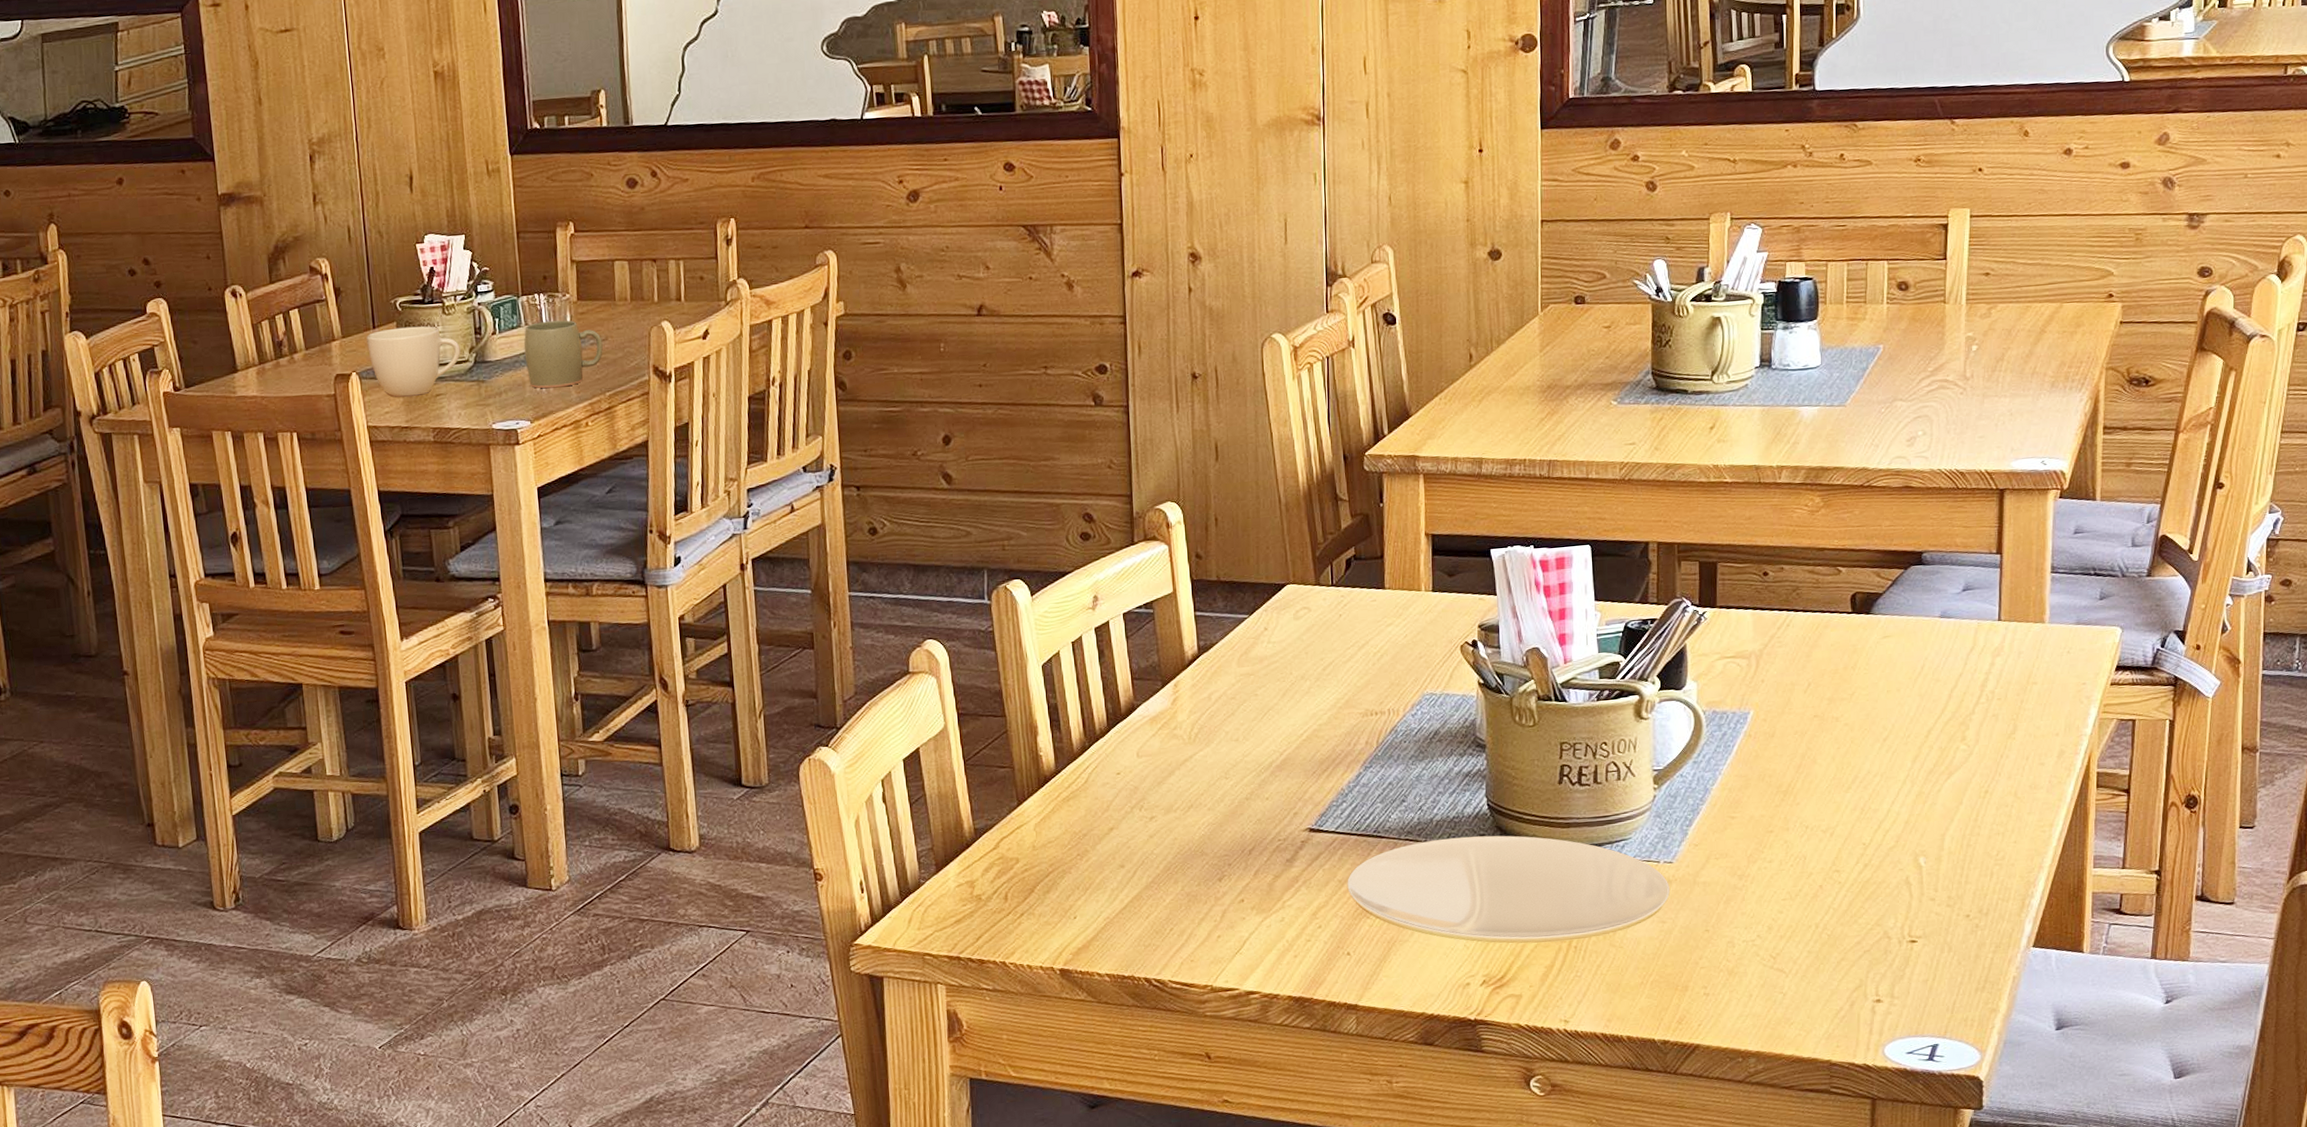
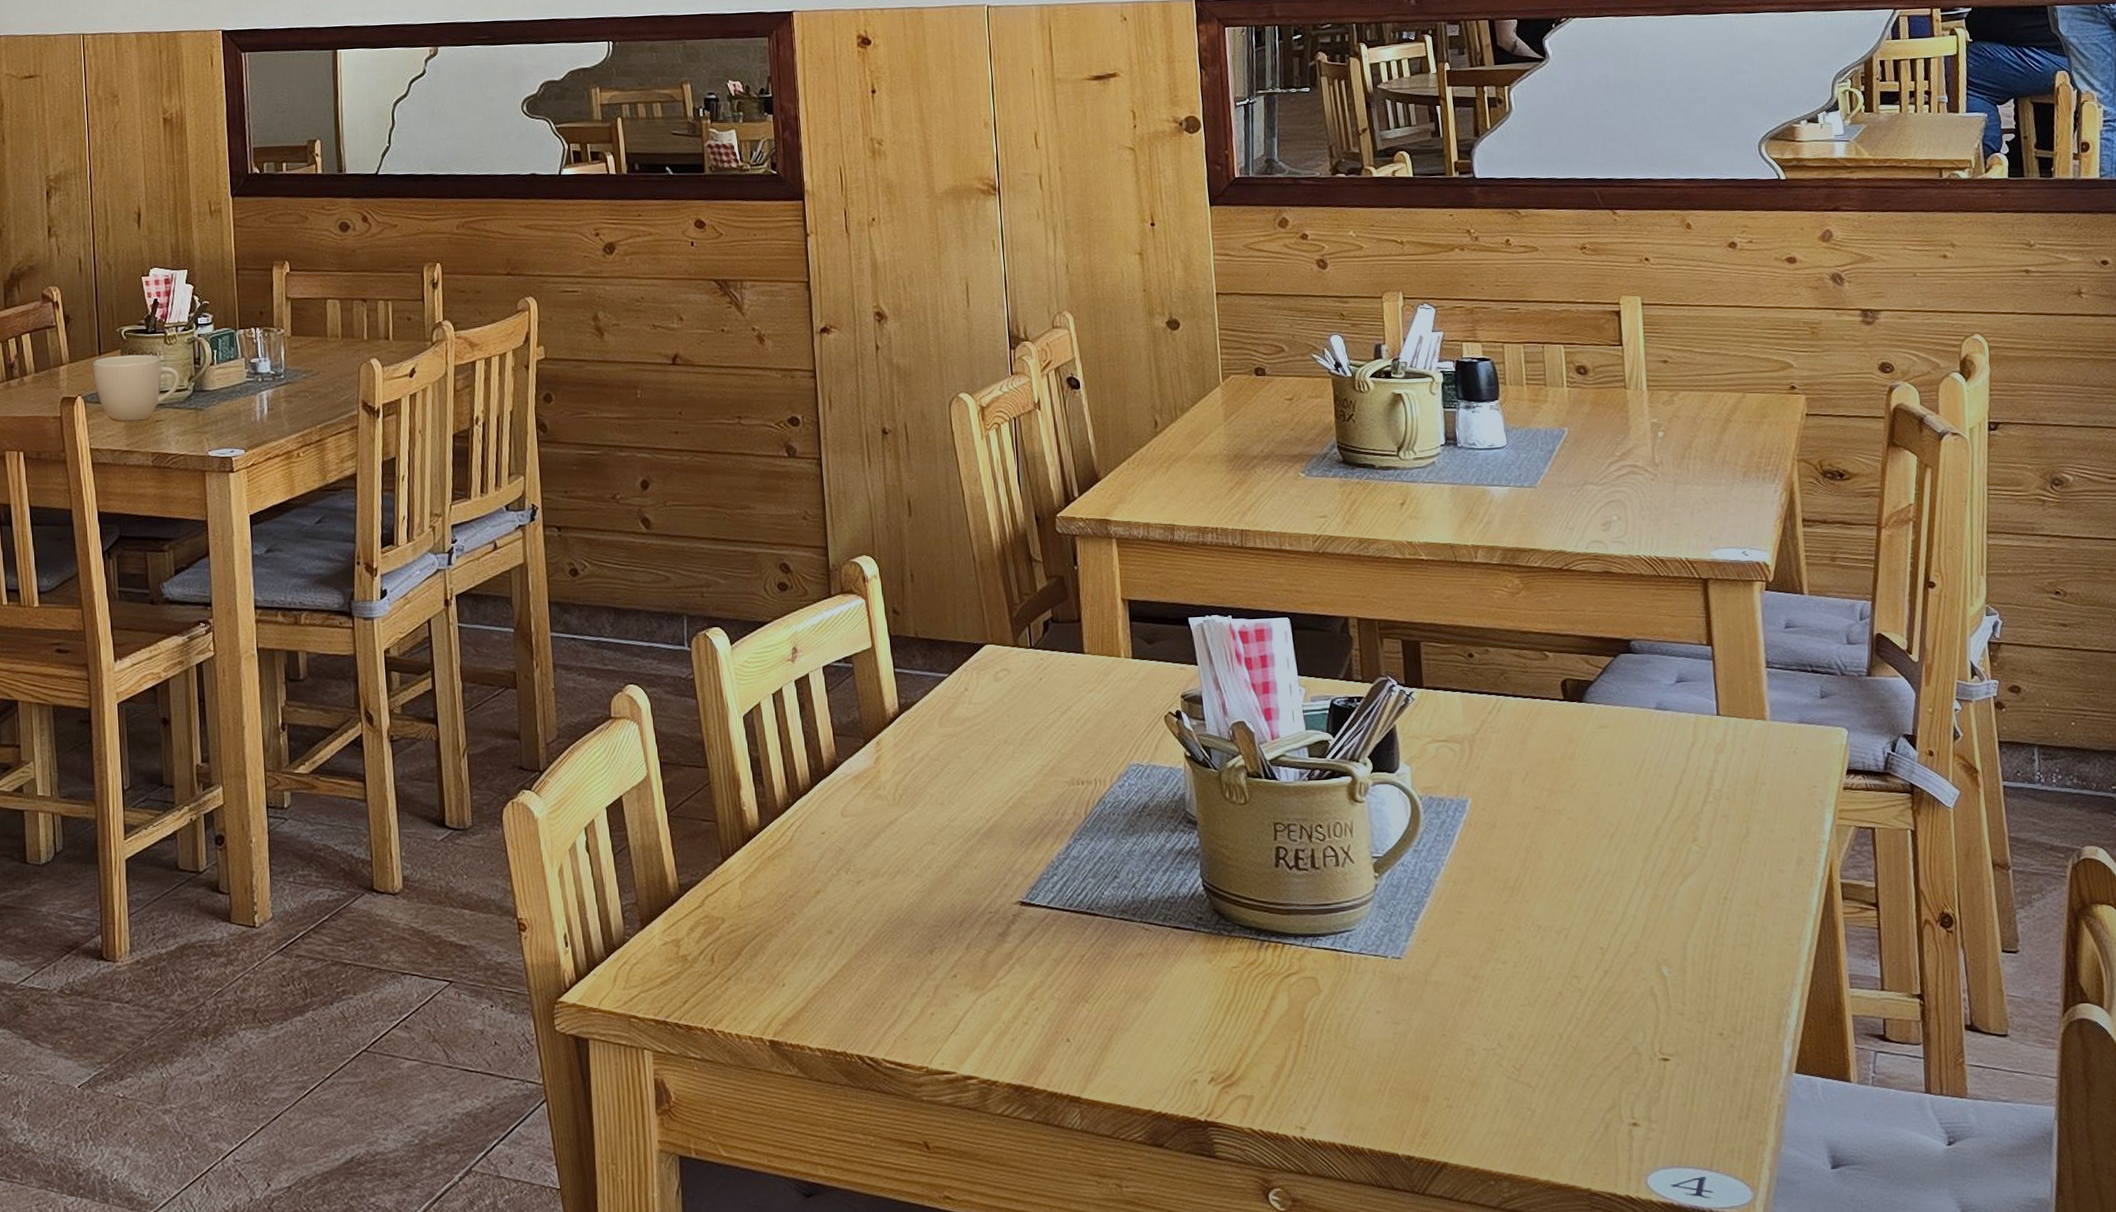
mug: present [523,320,603,389] -> none [240,354,315,419]
plate: present [1347,835,1671,944] -> none [1062,918,1402,1040]

